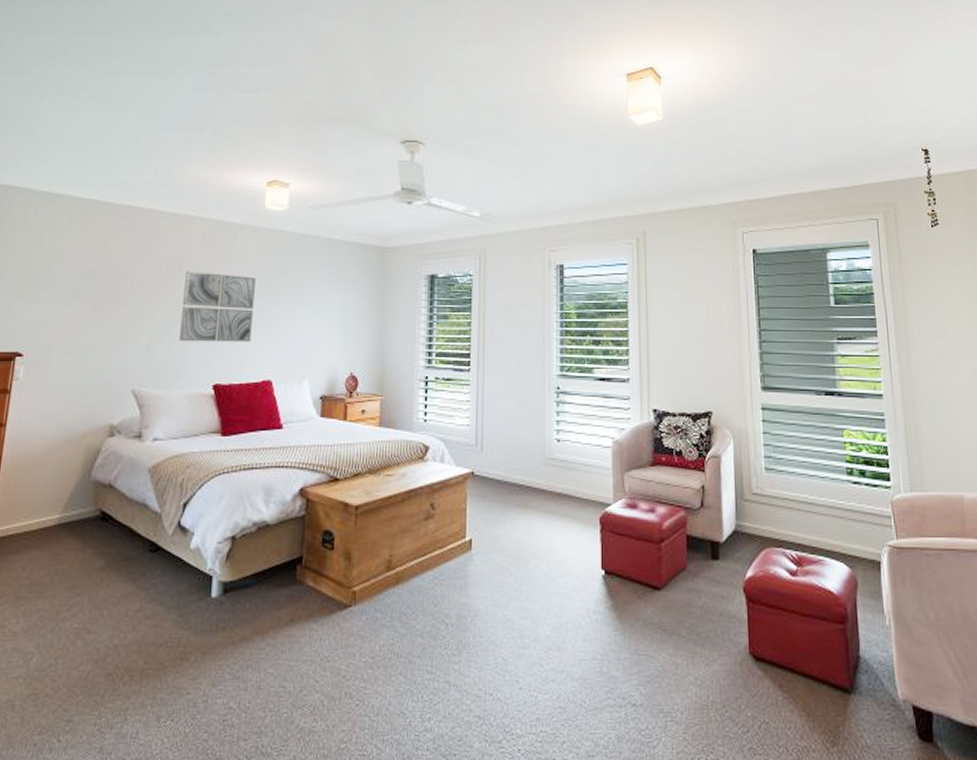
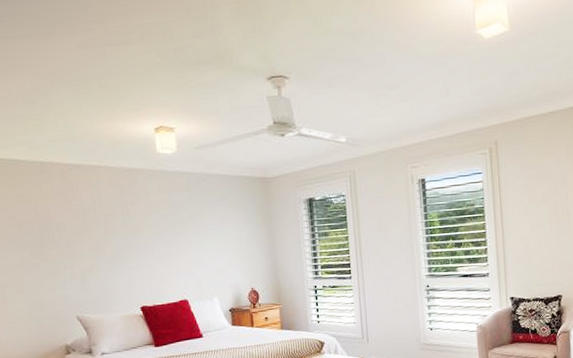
wall art: present [179,271,256,342] -> none [100,214,165,274]

